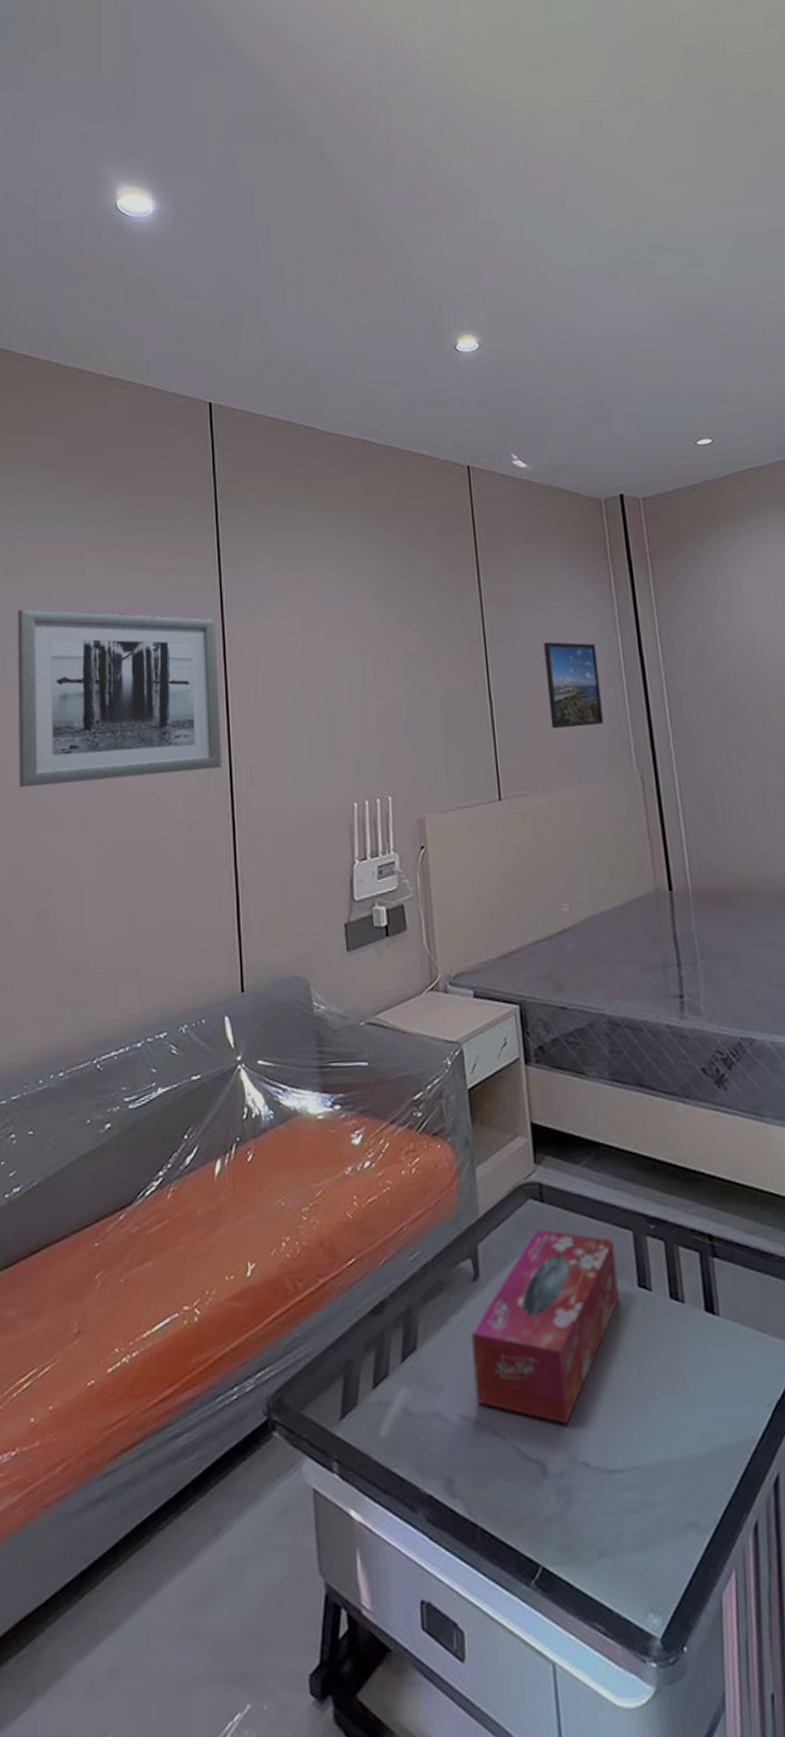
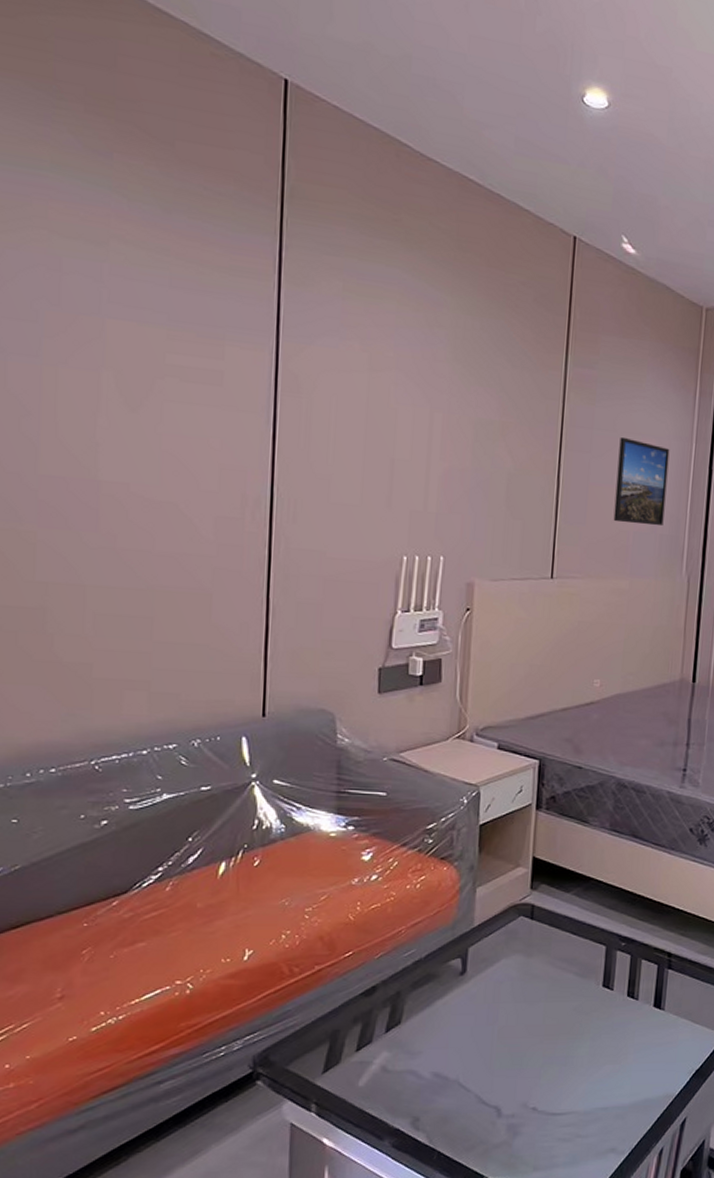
wall art: present [17,608,222,788] -> none [12,269,269,496]
tissue box: present [471,1228,620,1425] -> none [448,939,589,1082]

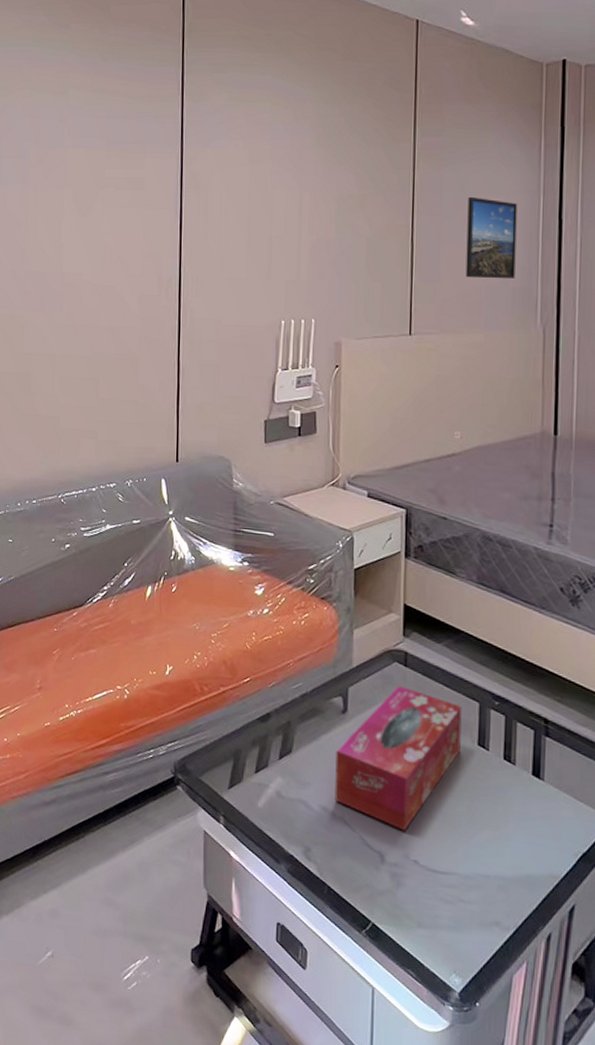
tissue box: none [448,939,589,1082] -> present [334,685,462,831]

